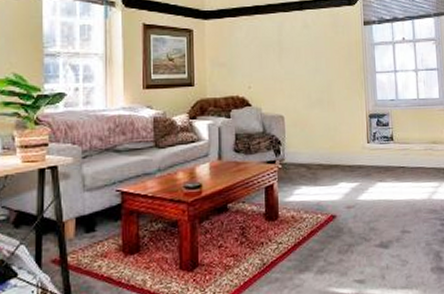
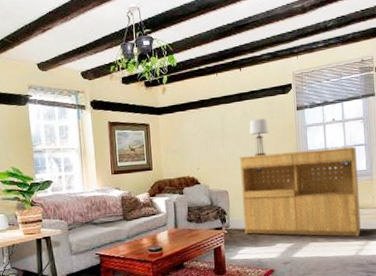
bookcase: none [298,71,434,177] -> present [239,147,361,237]
lamp: none [310,32,332,76] -> present [249,118,269,156]

